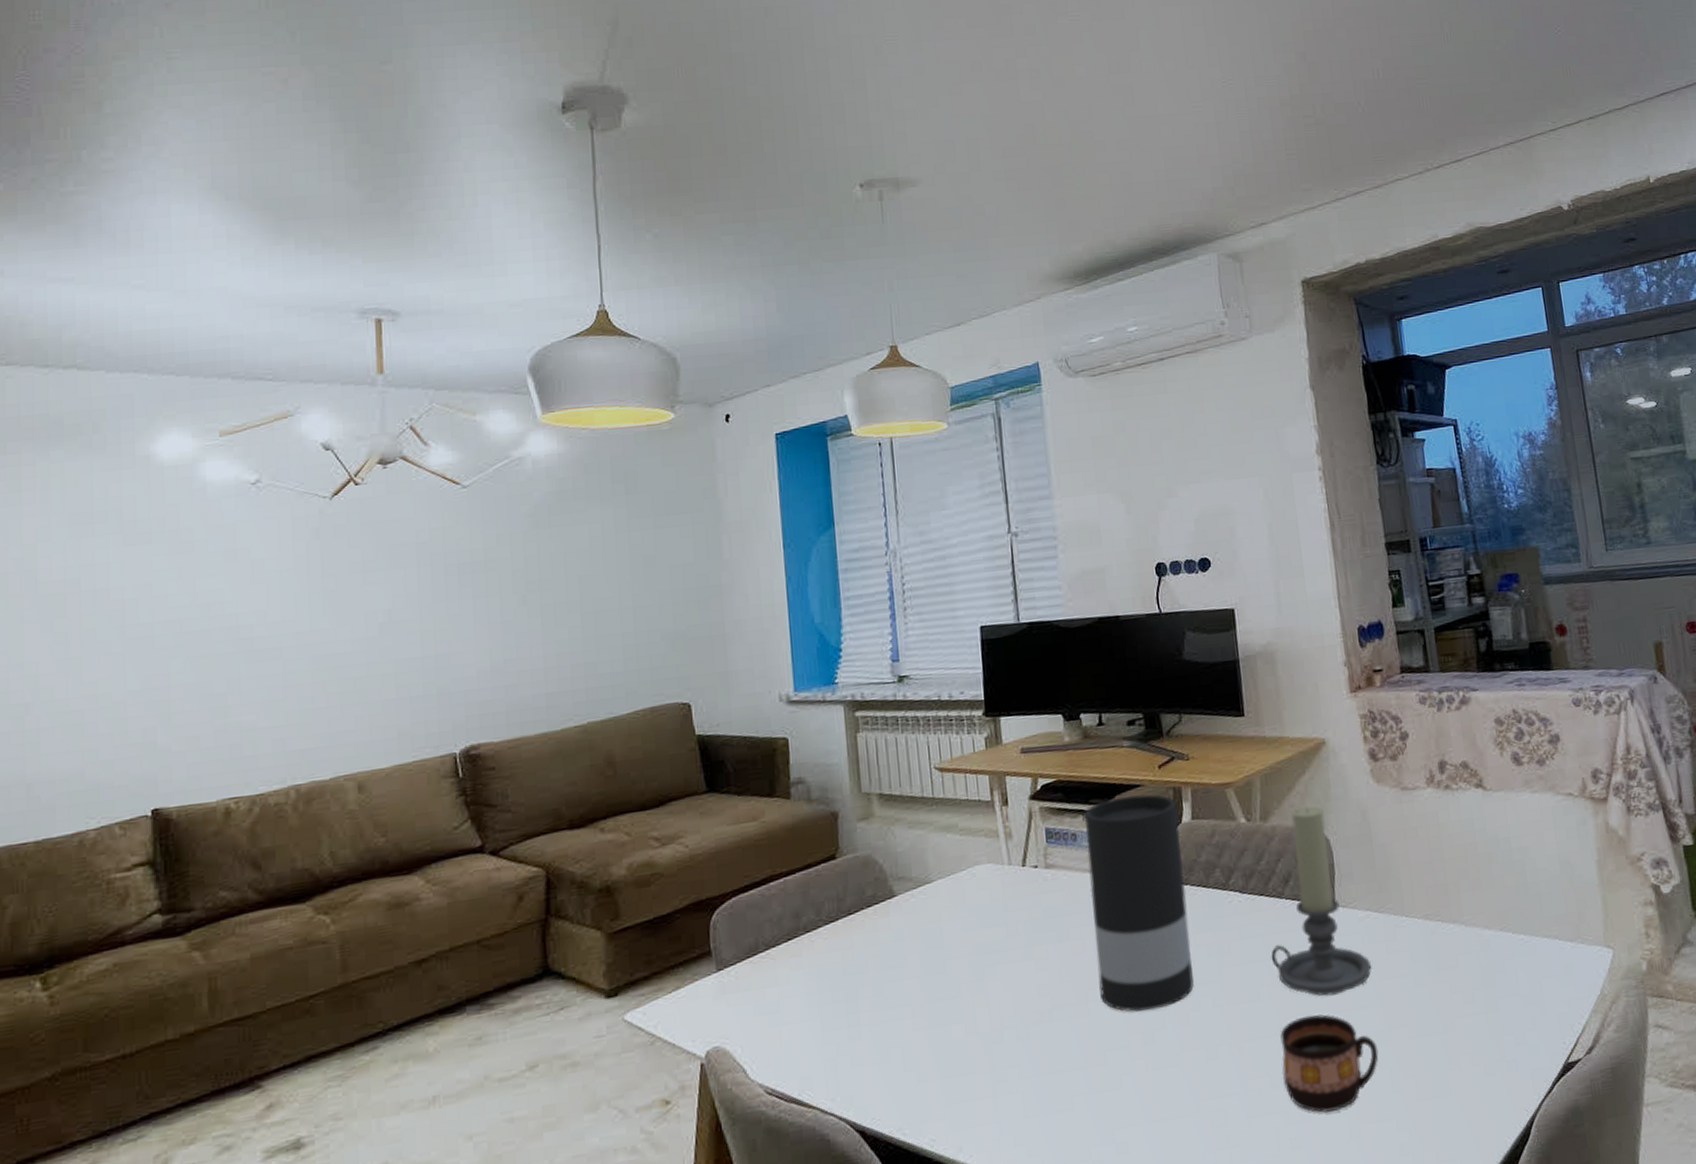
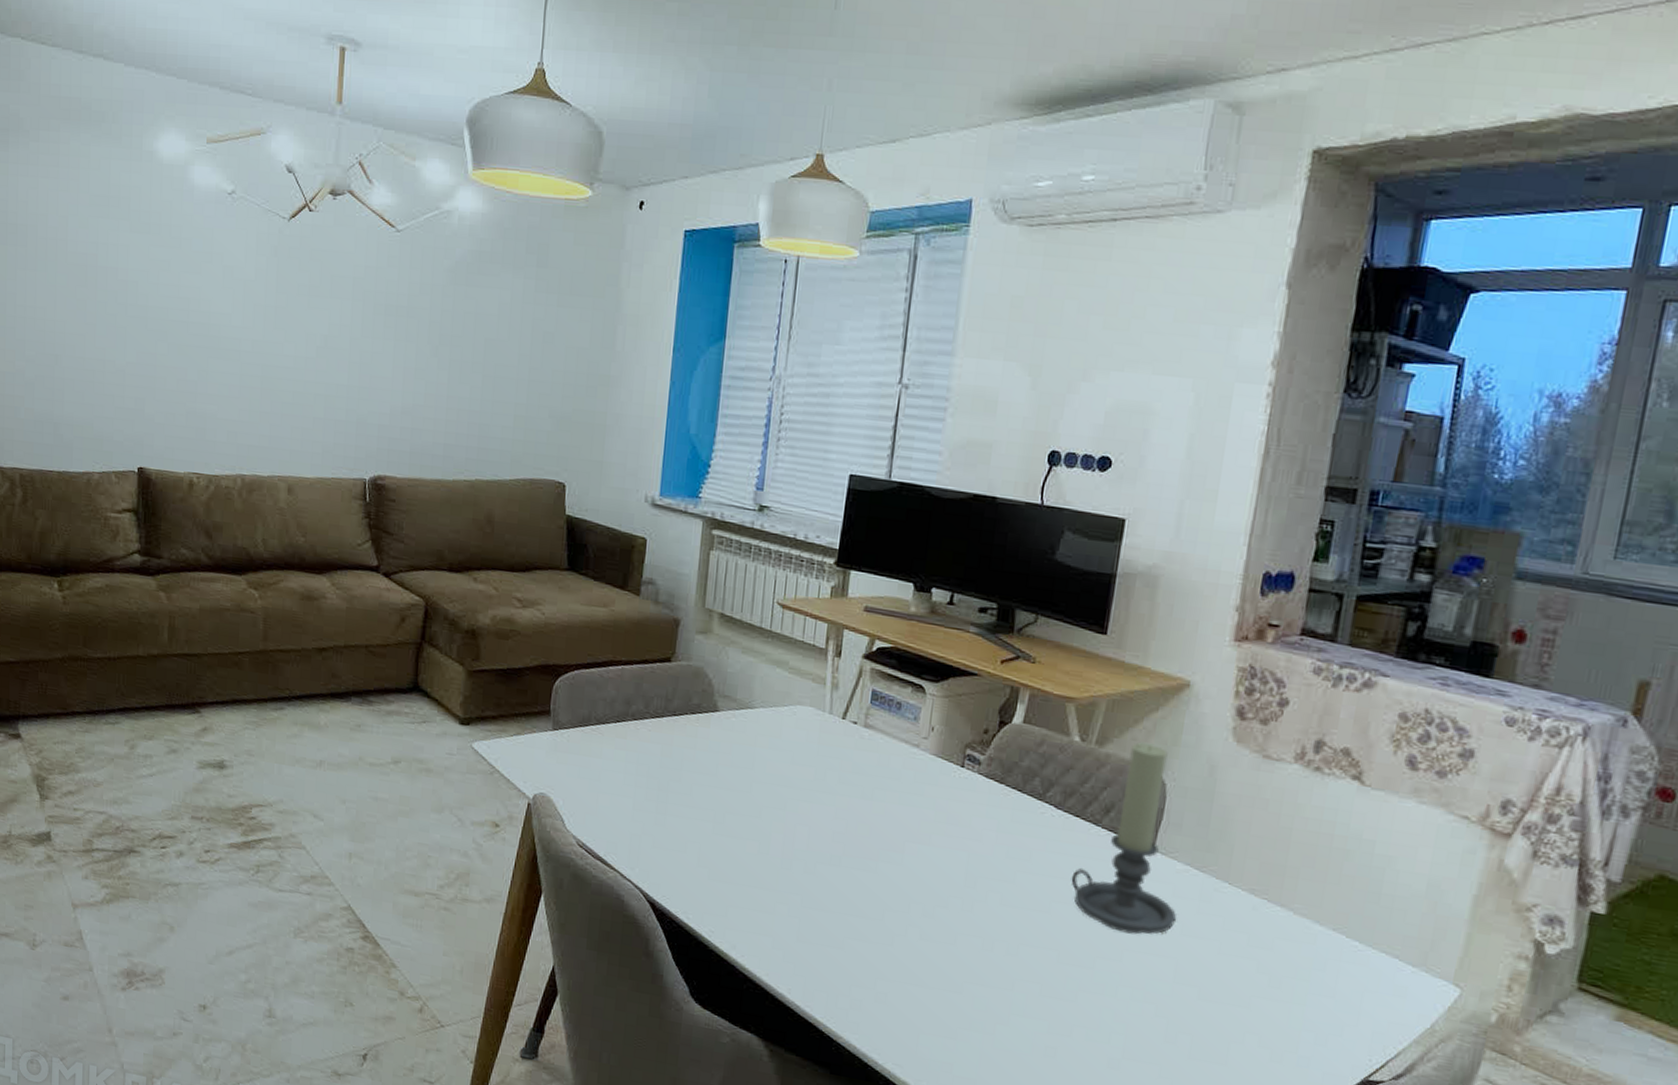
vase: present [1085,793,1194,1012] -> none [891,678,1011,890]
cup: present [1280,1013,1379,1113] -> none [1052,942,1160,1039]

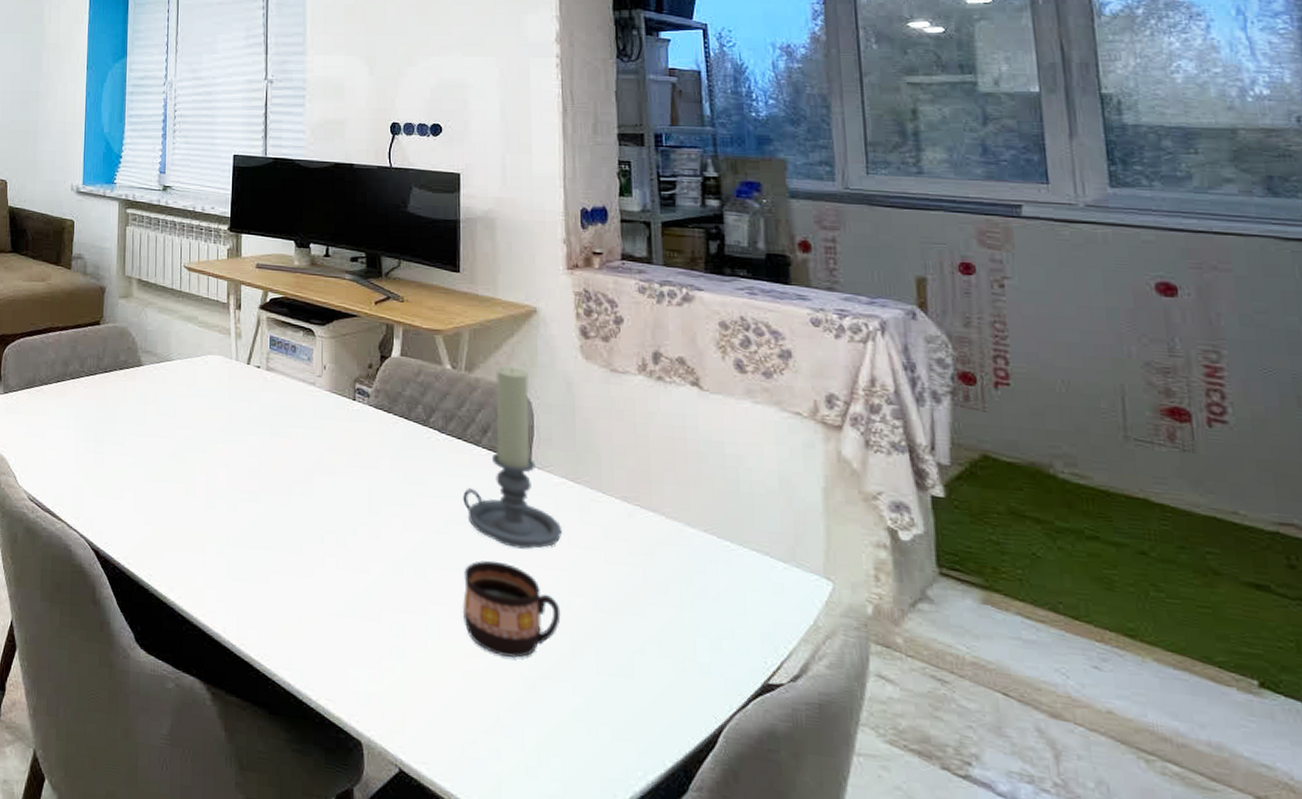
cup: none [1052,942,1160,1039] -> present [462,560,561,658]

